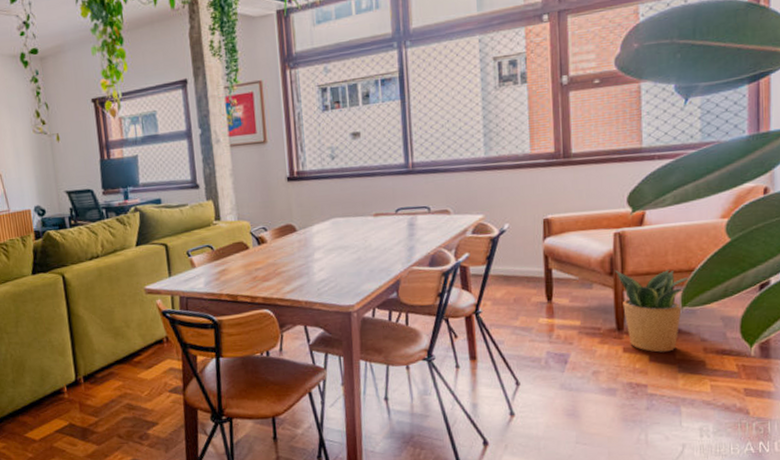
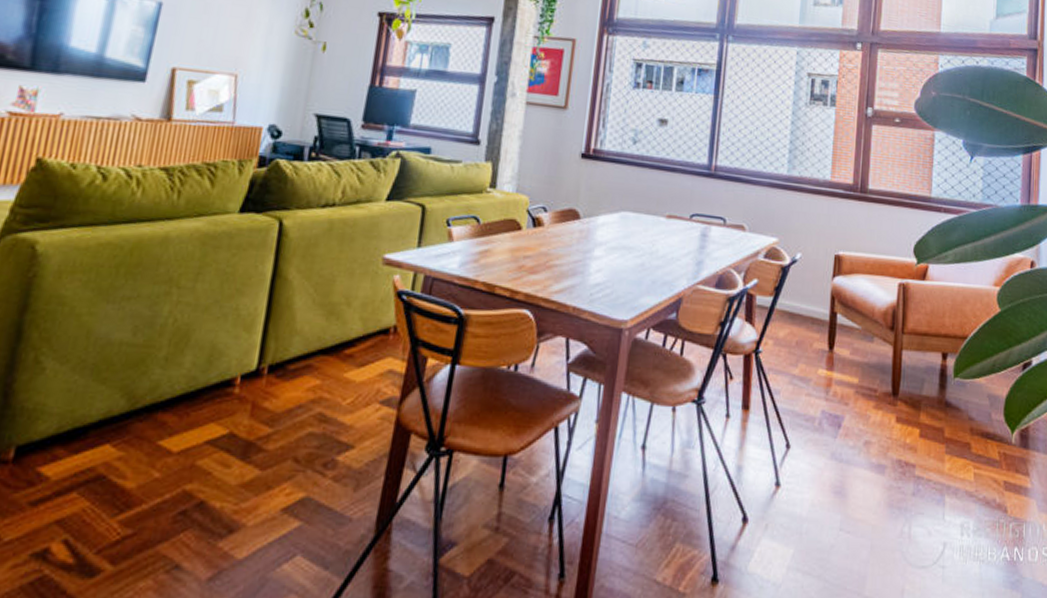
potted plant: present [615,268,690,353] -> none [896,326,963,428]

